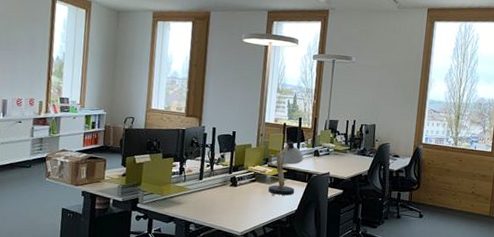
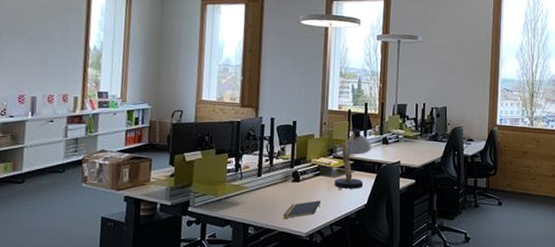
notepad: none [220,204,255,219] -> present [283,200,321,218]

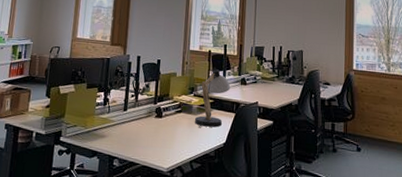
notepad: present [283,200,321,218] -> none [145,136,181,153]

